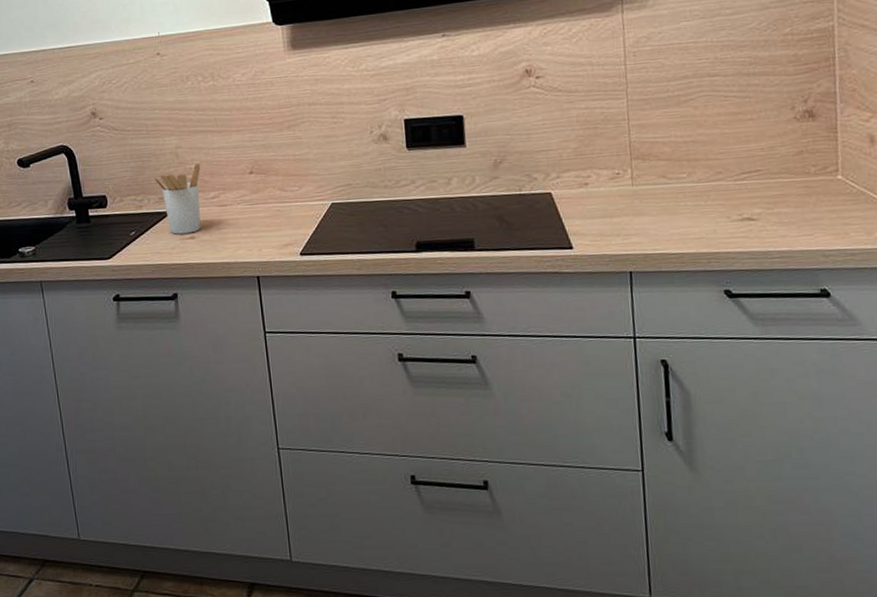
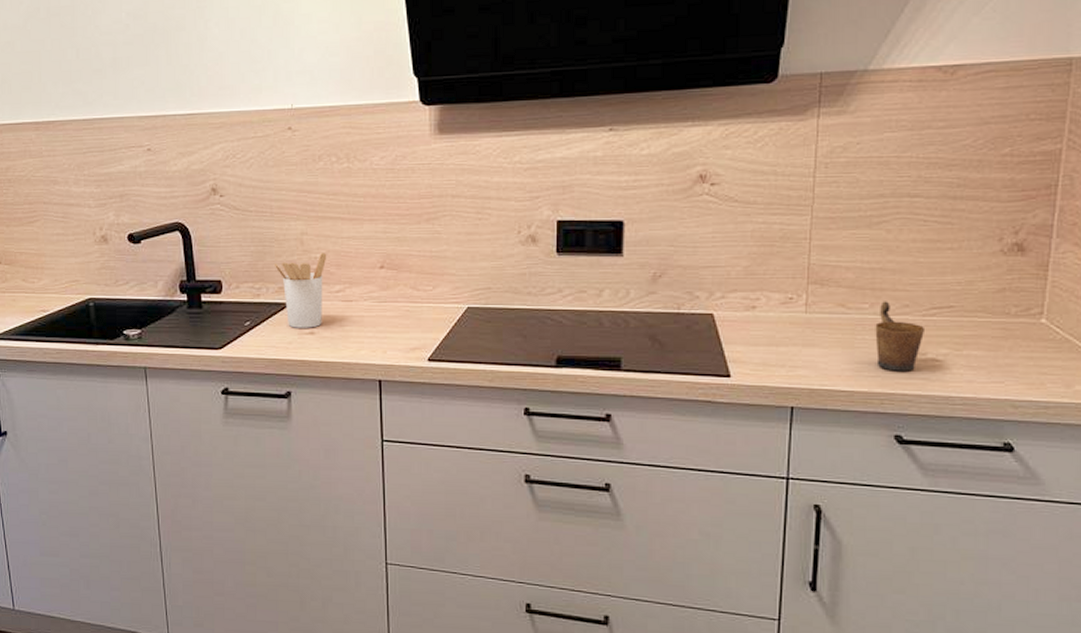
mug: none [694,170,738,232] -> present [875,301,924,371]

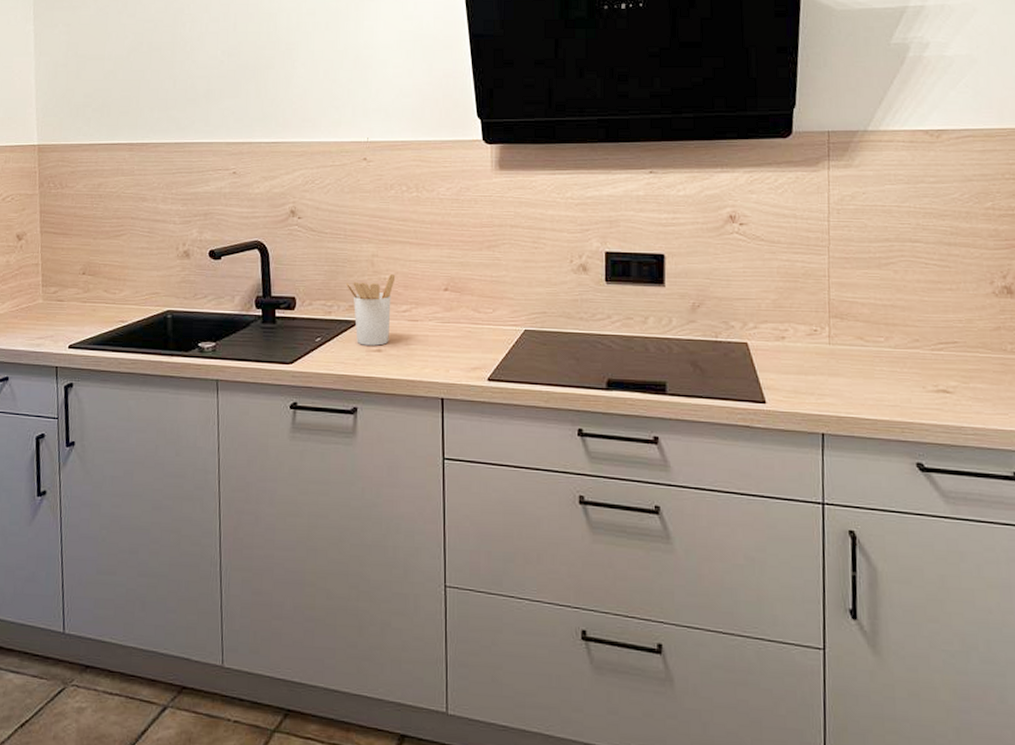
mug: present [875,301,924,371] -> none [891,335,934,402]

